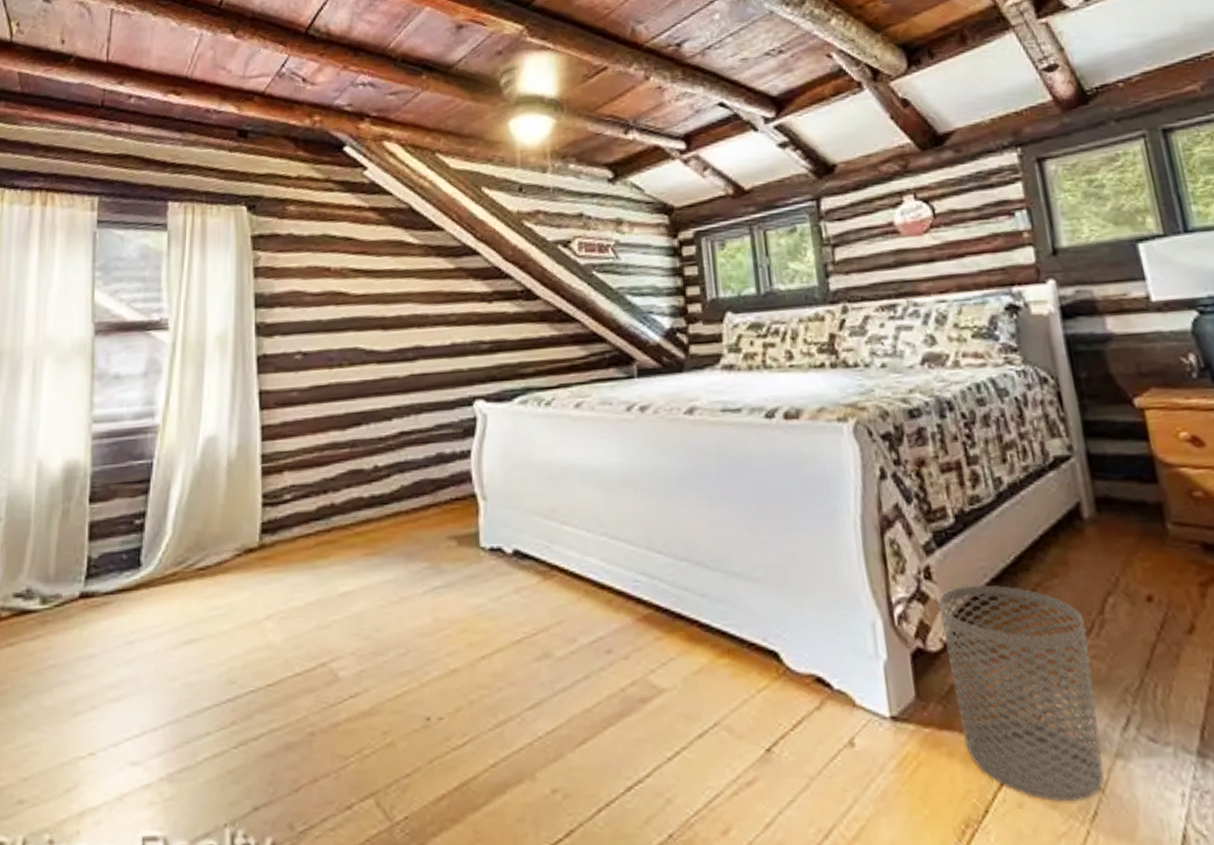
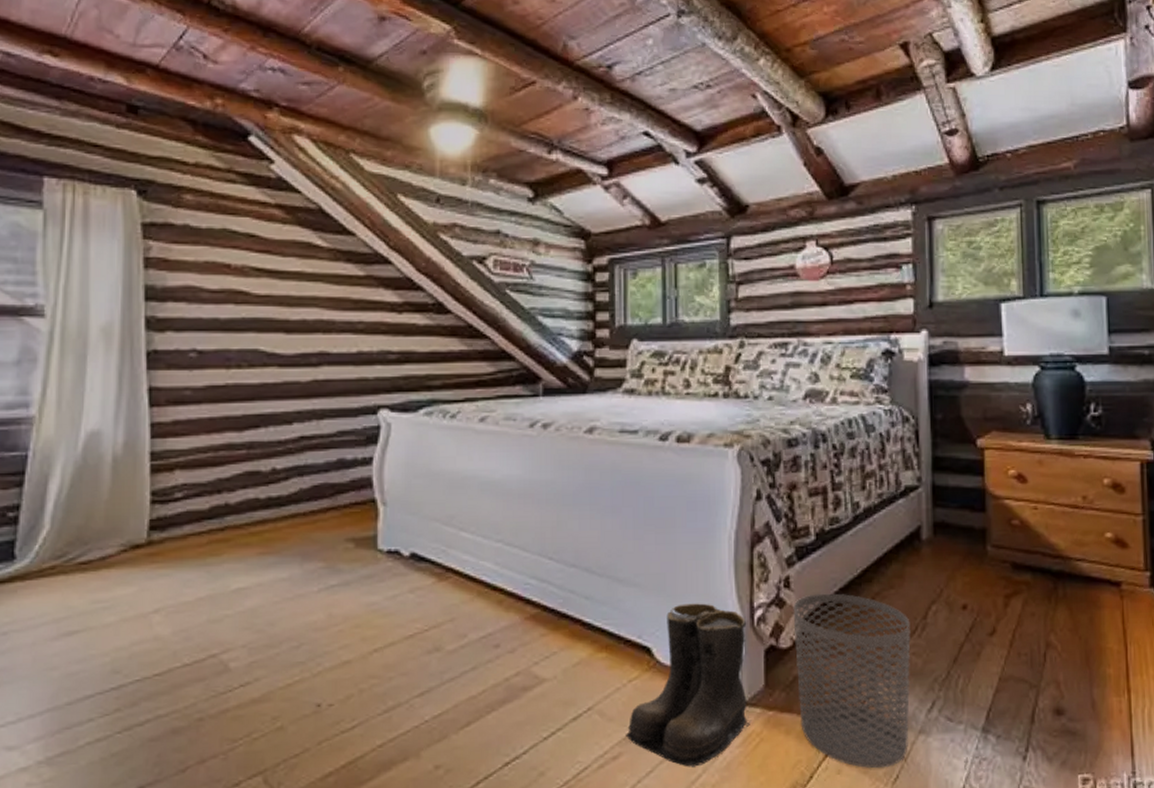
boots: none [760,599,905,796] -> present [626,603,751,767]

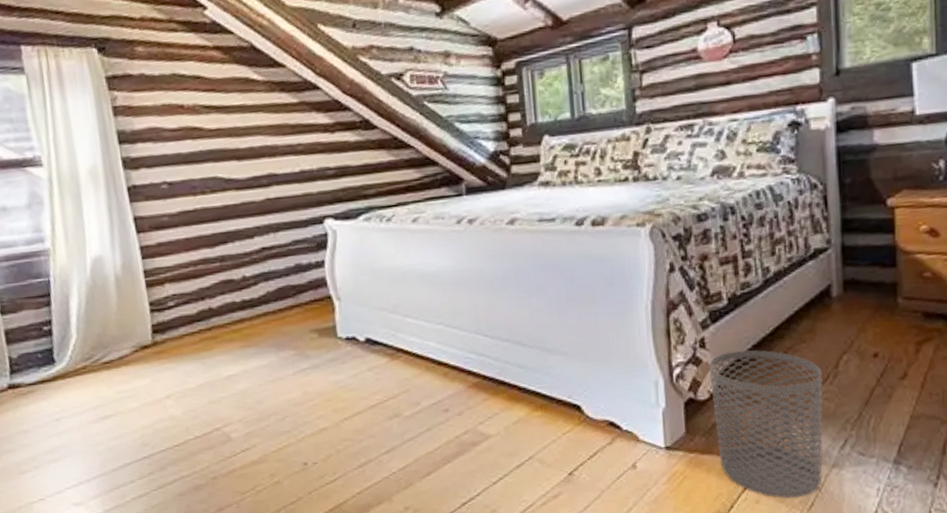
boots: present [626,603,751,767] -> none [564,365,675,502]

